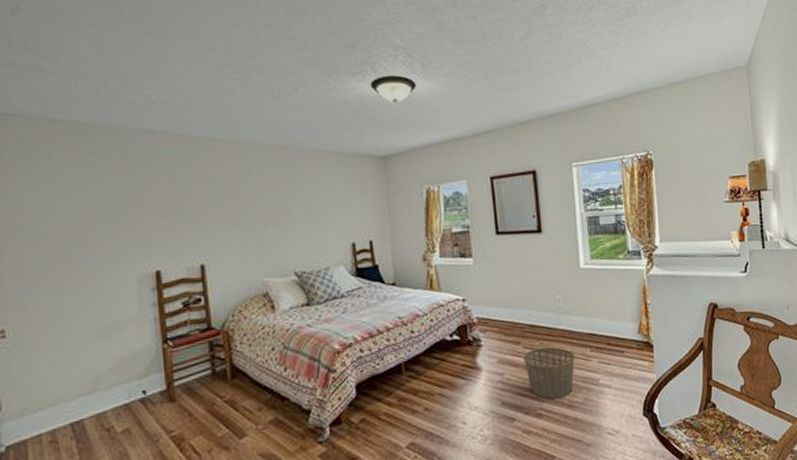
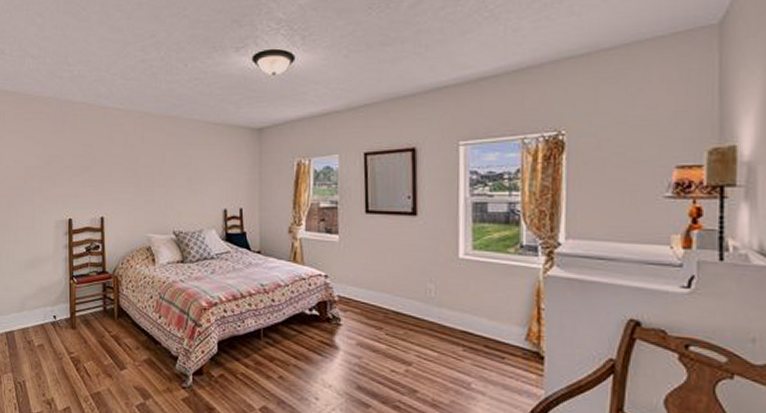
basket: present [523,346,575,399] -> none [384,337,444,395]

